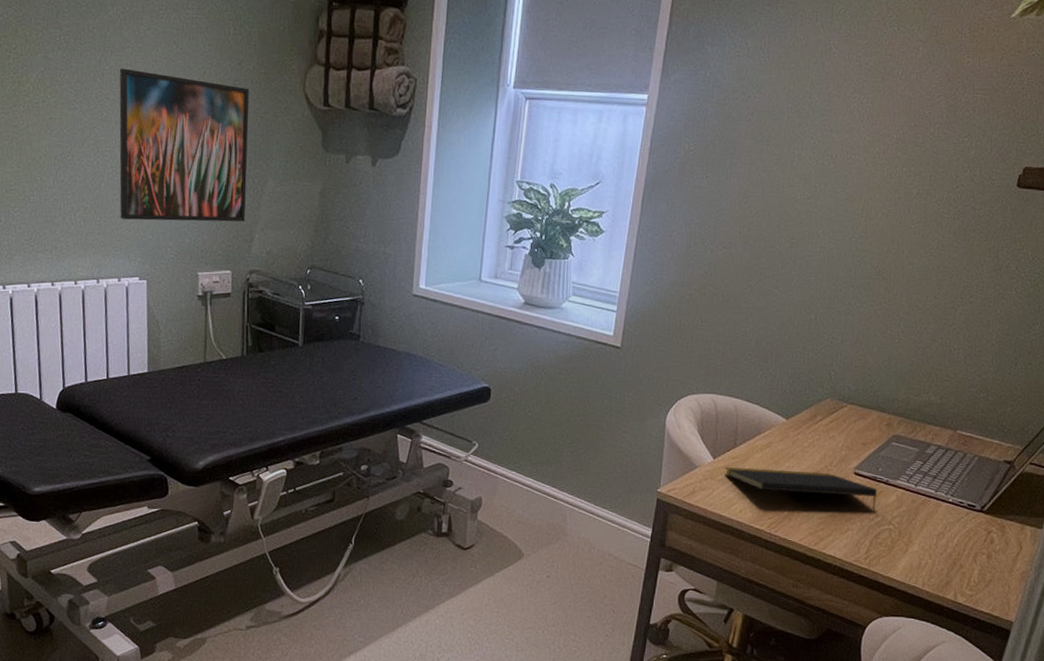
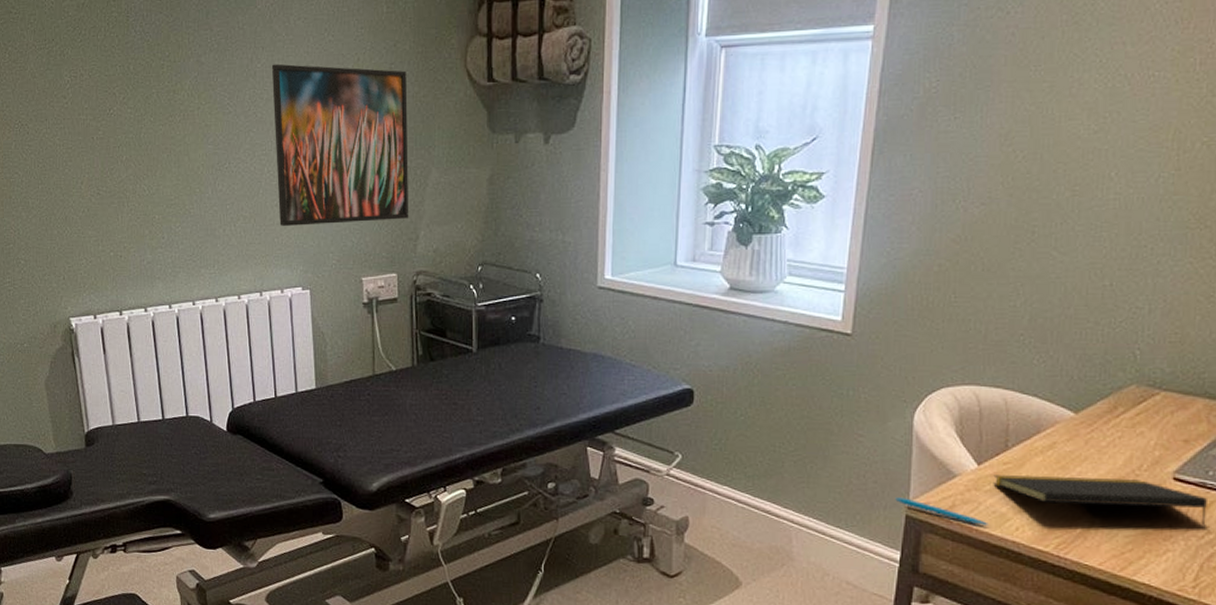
pen: none [649,484,721,508] -> present [895,497,990,526]

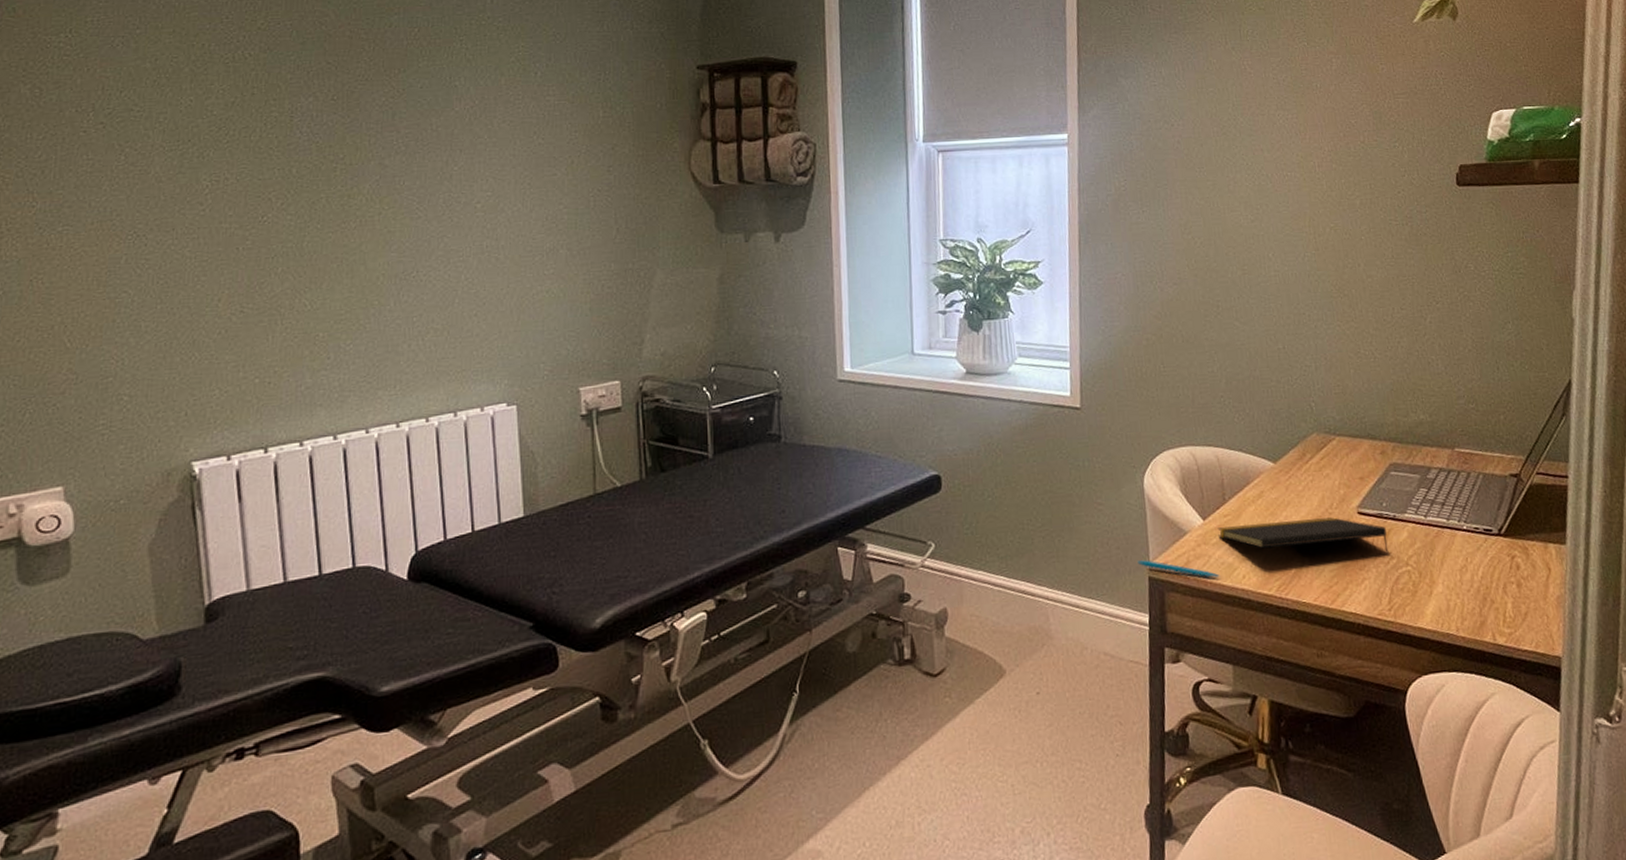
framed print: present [271,63,409,226] -> none [471,166,633,337]

